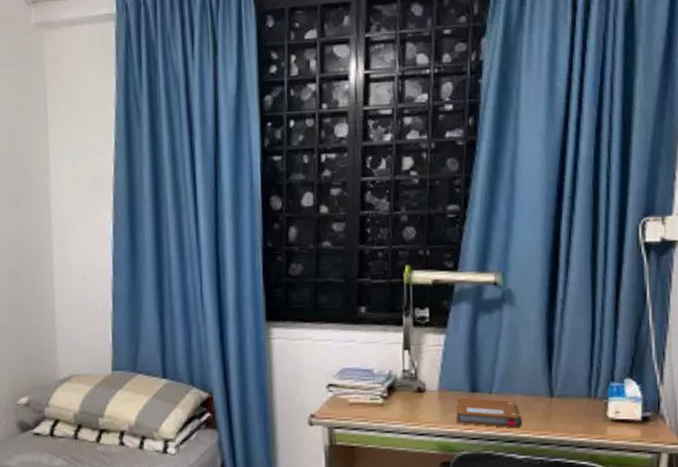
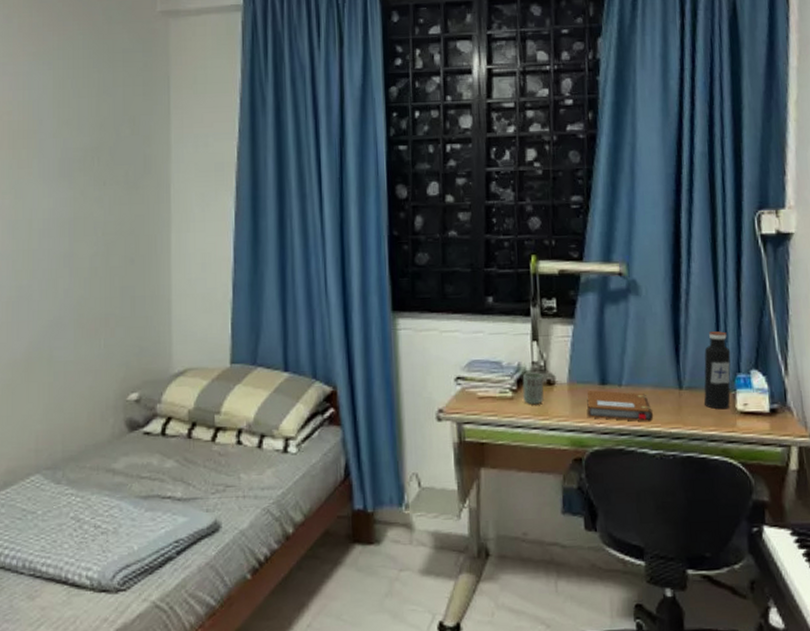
cup: none [392,380,414,411] -> present [522,372,544,405]
water bottle: none [575,340,605,417] -> present [704,331,731,410]

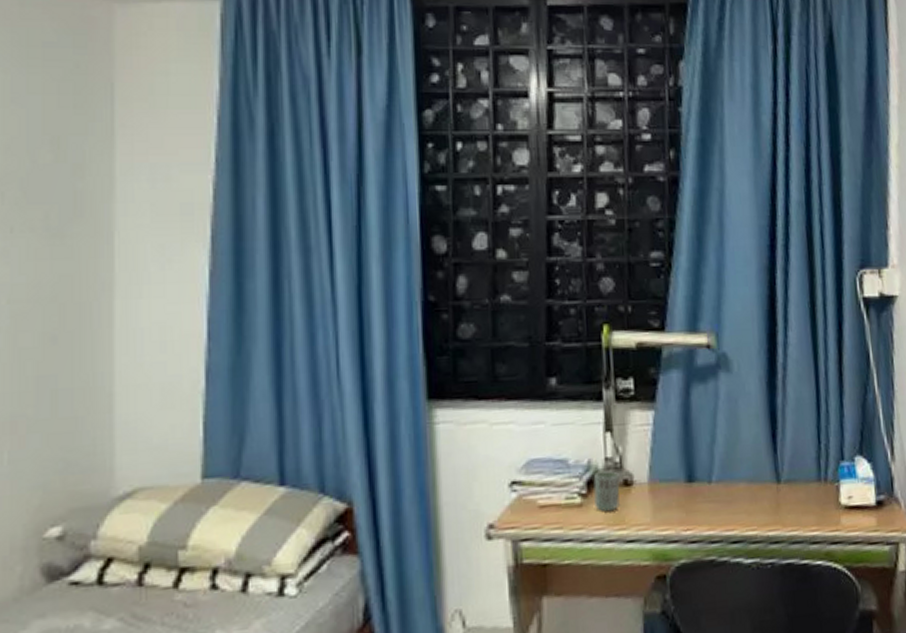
notebook: present [587,390,654,422] -> none [671,489,749,525]
water bottle: present [704,331,731,410] -> none [804,412,834,505]

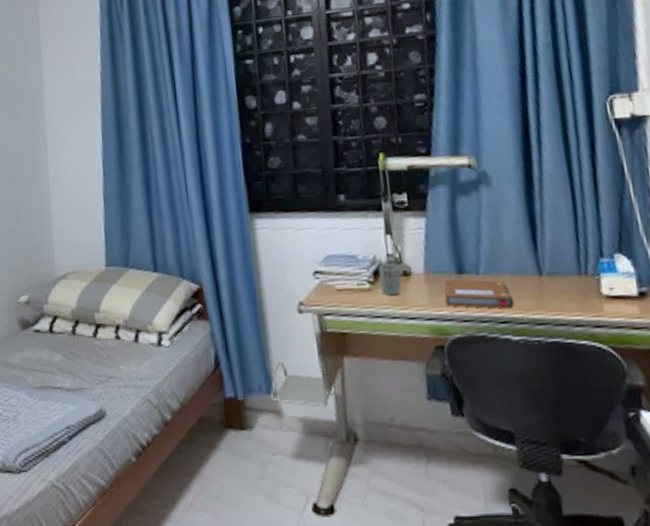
notebook: none [671,489,749,525] -> present [444,279,515,309]

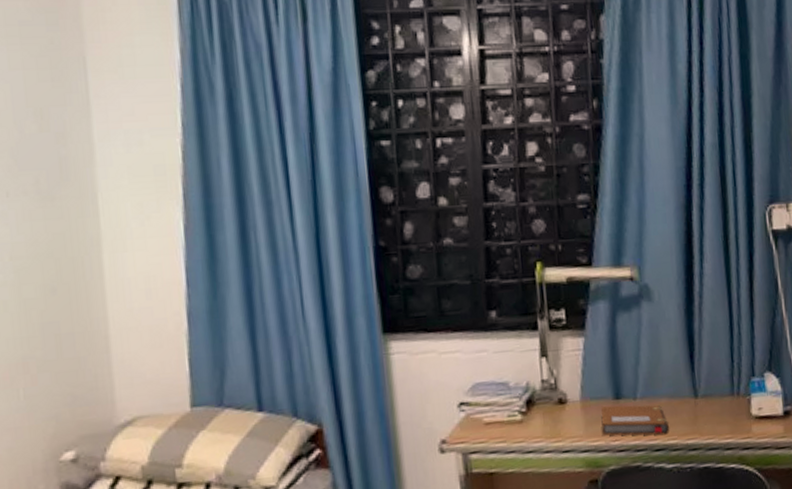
cup: present [378,264,401,295] -> none [532,391,556,427]

